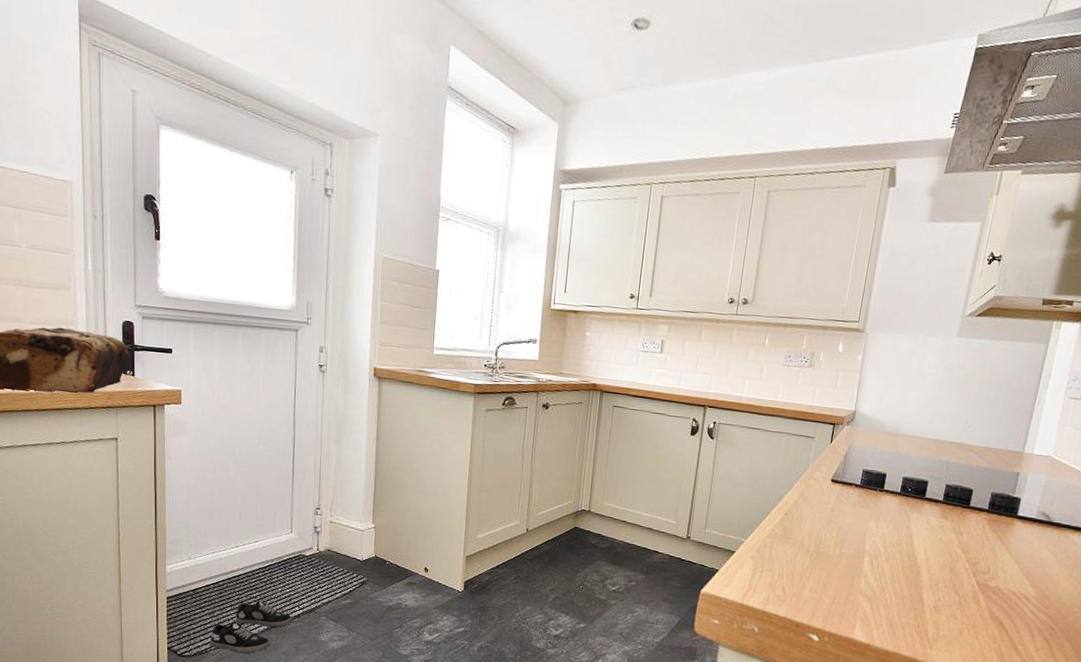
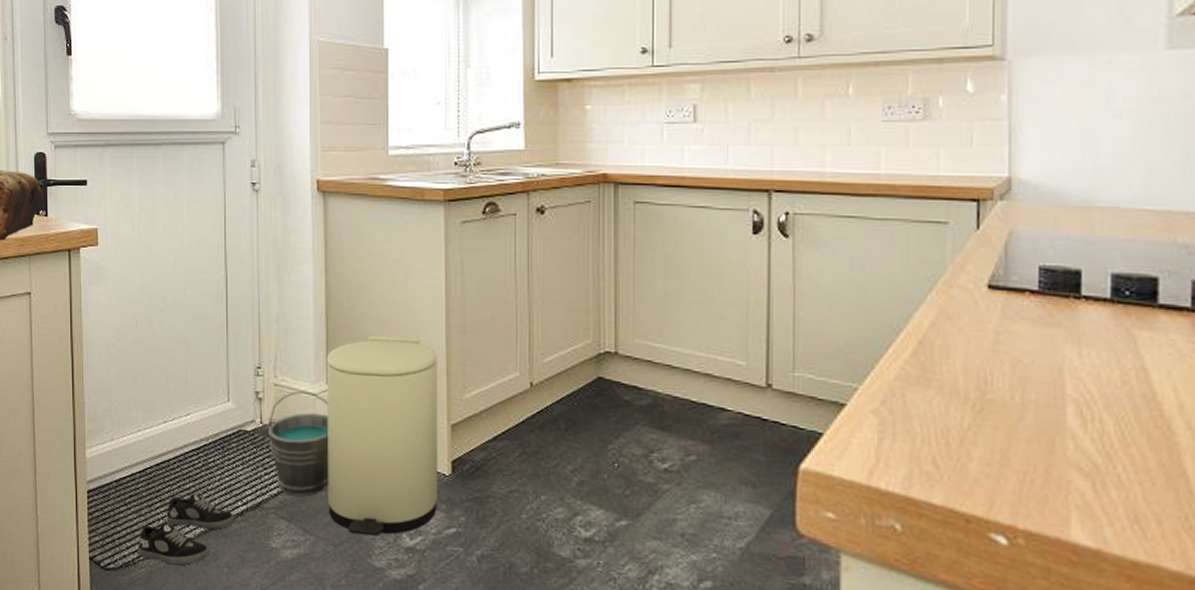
bucket: none [324,527,373,604] -> present [269,391,329,496]
pedal bin: none [368,489,460,633] -> present [326,336,439,537]

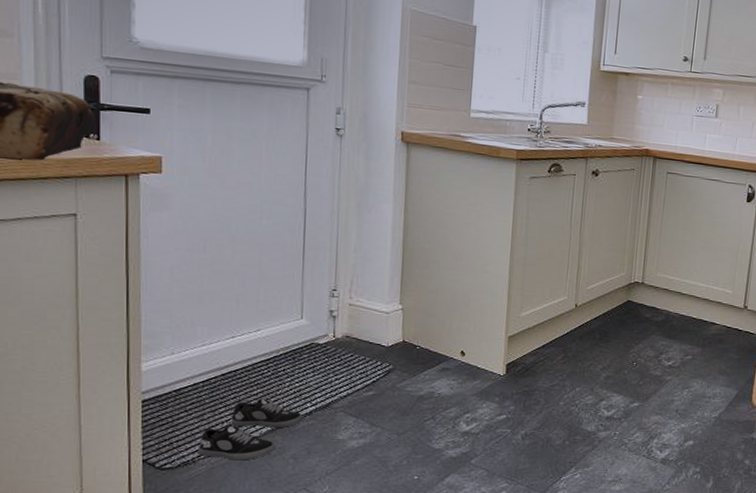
bucket: present [269,391,329,496] -> none [341,310,400,396]
pedal bin: present [326,336,439,537] -> none [395,265,501,425]

